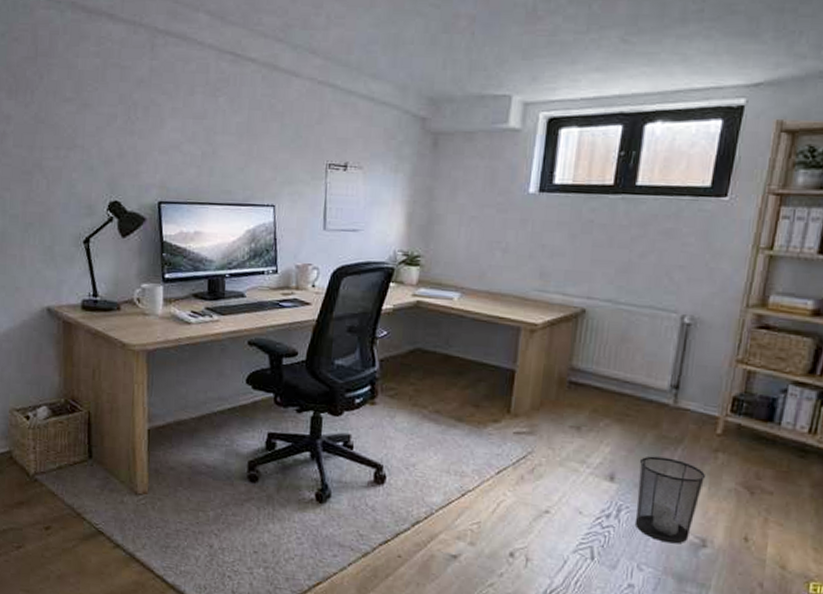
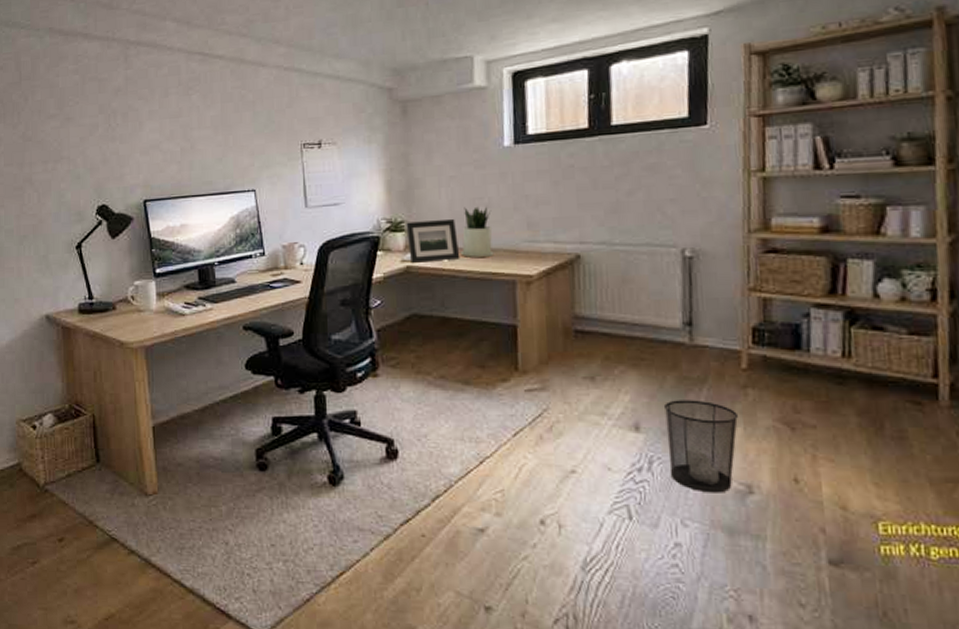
picture frame: none [421,257,471,301] -> present [406,218,460,264]
planter: none [471,249,507,302] -> present [460,206,494,259]

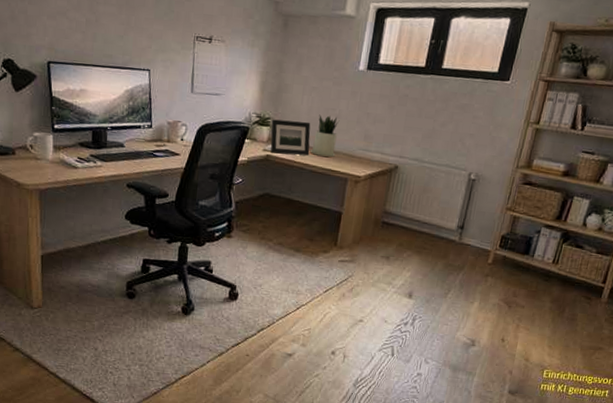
waste bin: present [664,400,739,493] -> none [425,279,478,344]

